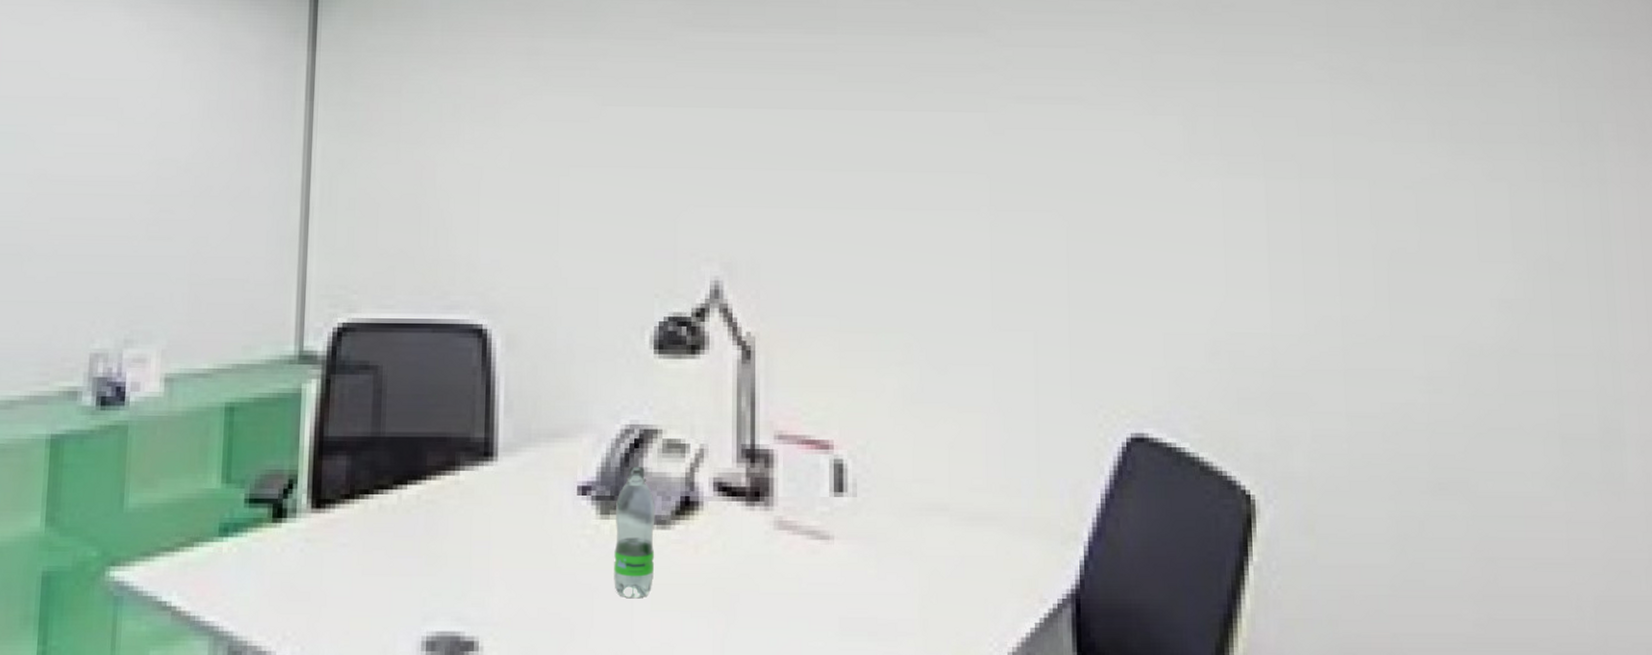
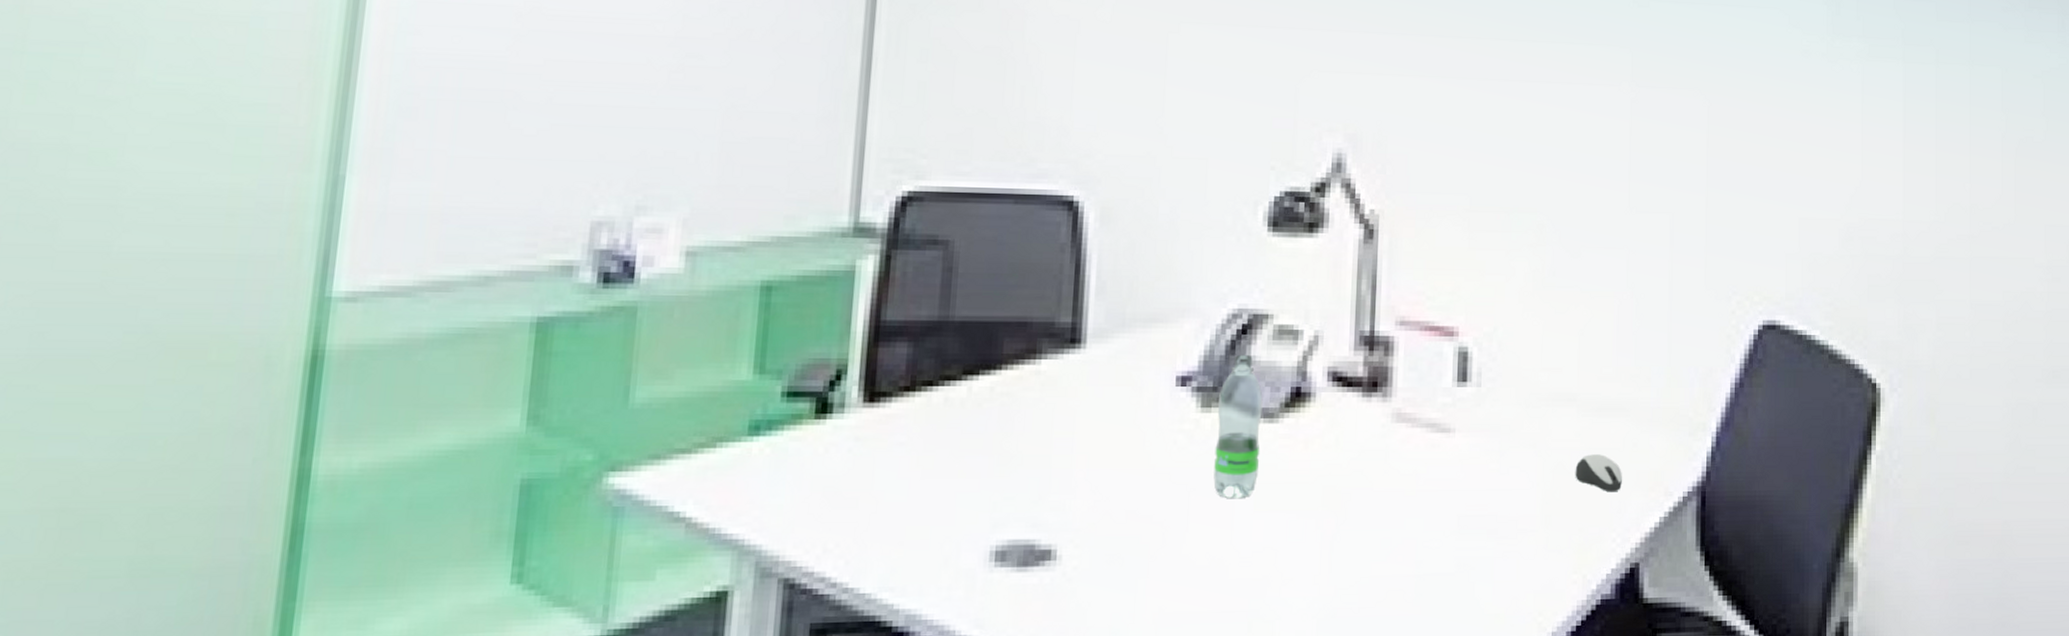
computer mouse: none [950,562,997,597] -> present [1575,454,1622,491]

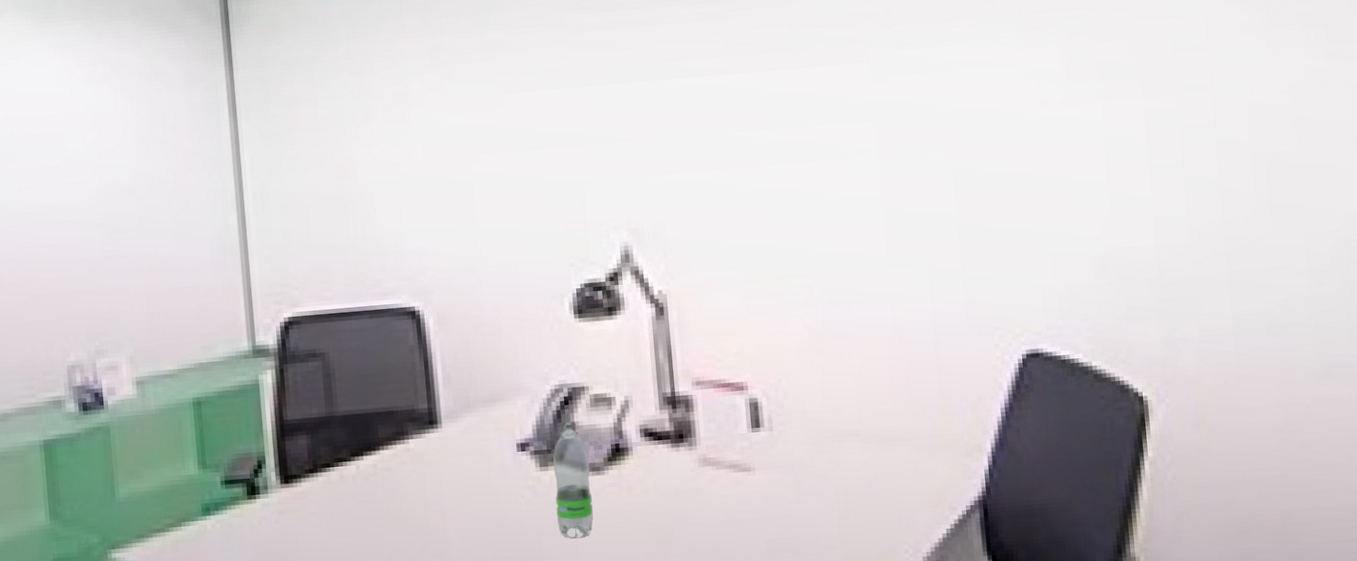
computer mouse: present [1575,454,1622,491] -> none [864,479,909,510]

